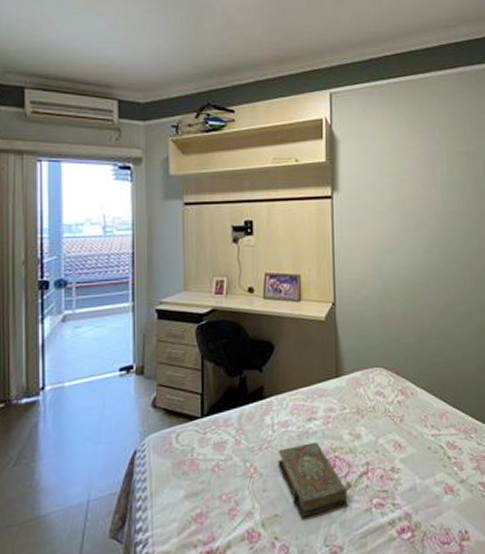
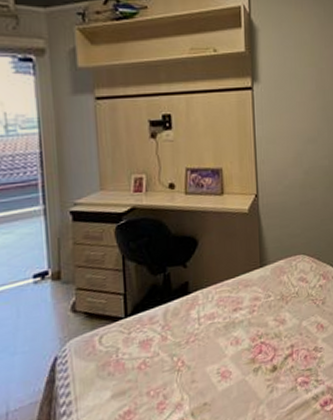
book: present [278,442,348,518] -> none [205,331,274,403]

